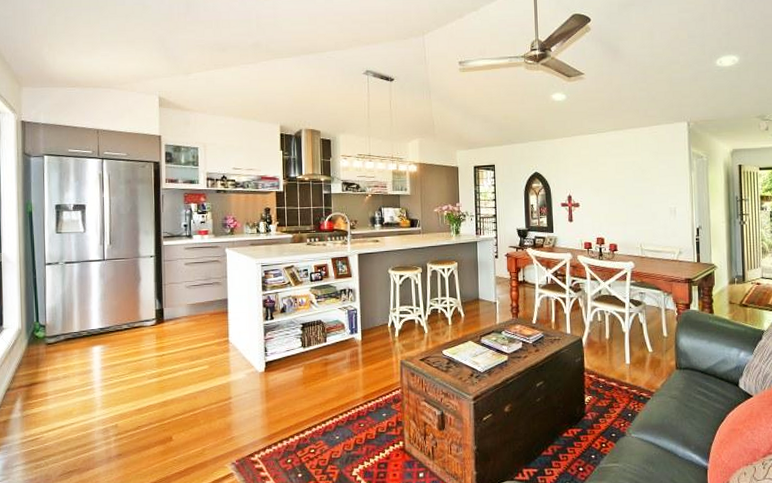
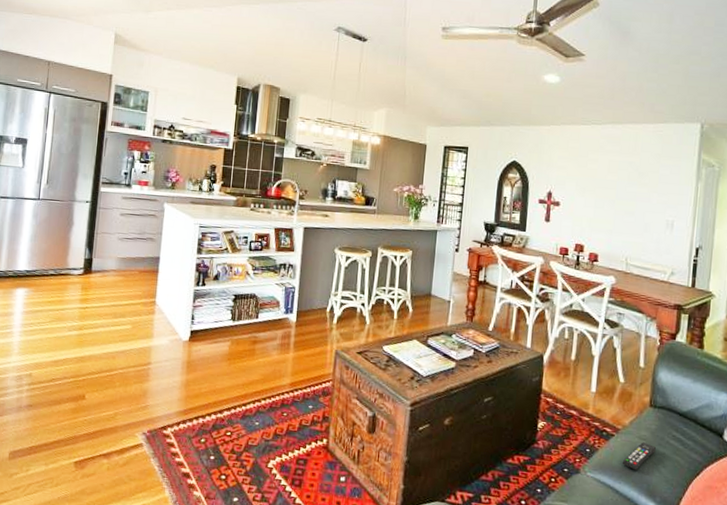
remote control: none [660,400,685,426] -> present [623,442,656,470]

